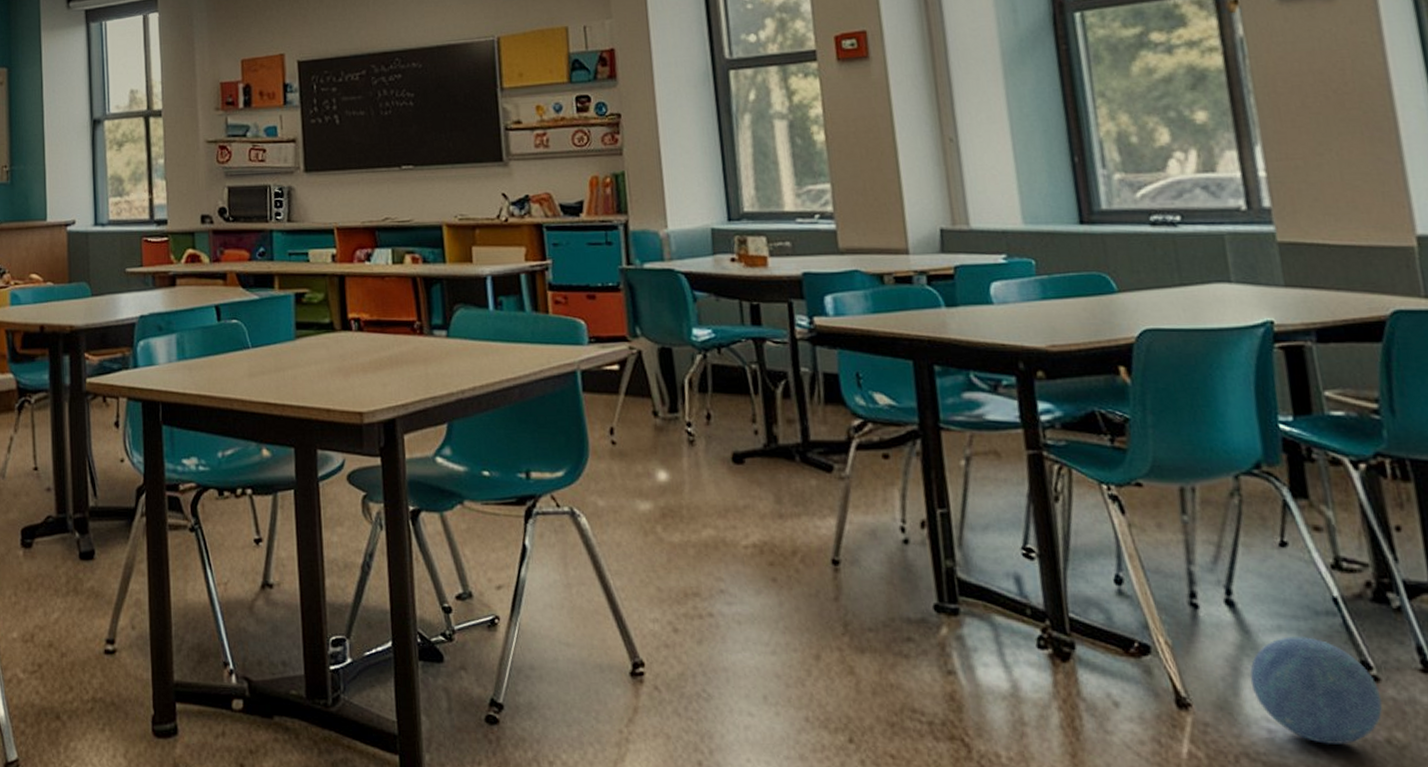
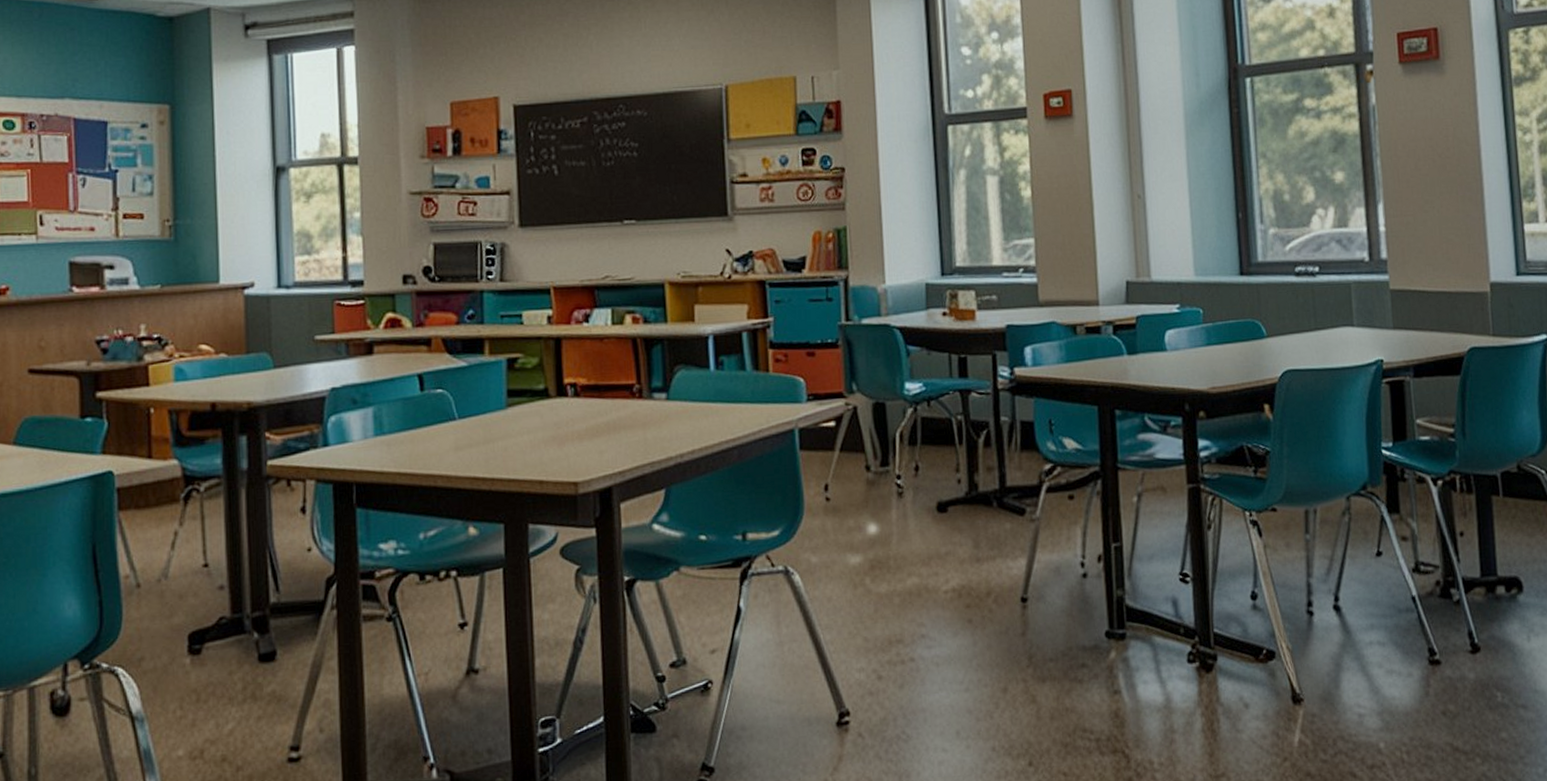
ball: present [1250,636,1383,745] -> none [1348,632,1442,722]

